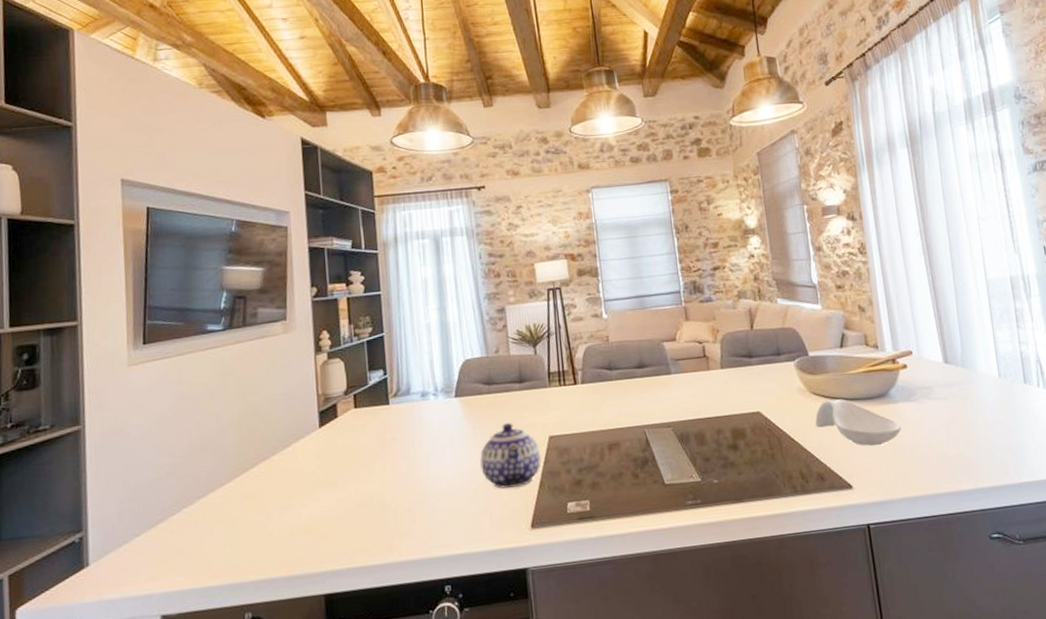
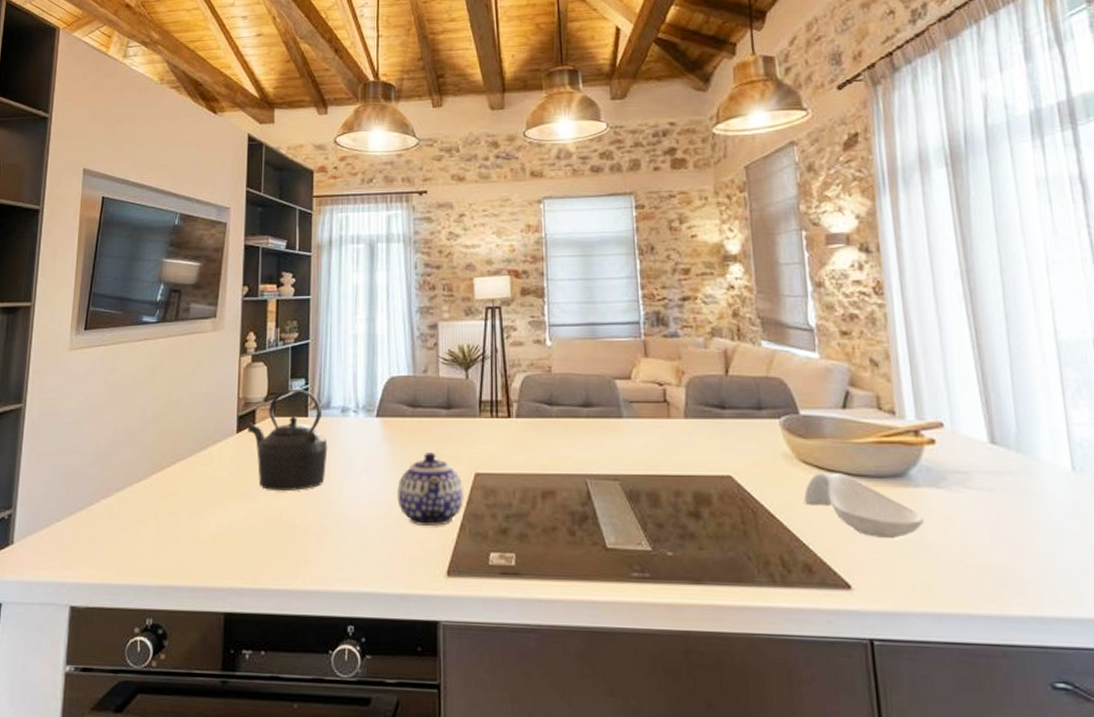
kettle: none [329,379,412,477] -> present [247,388,328,491]

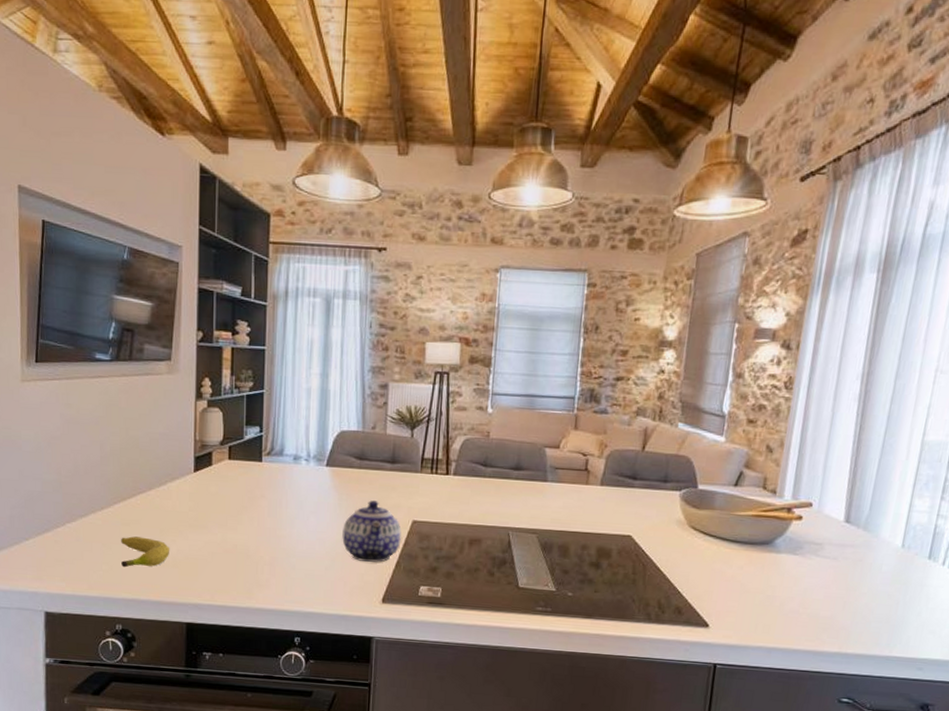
fruit: none [156,510,208,548] -> present [121,536,169,568]
kettle: present [247,388,328,491] -> none [204,435,280,526]
spoon rest: present [804,473,924,538] -> none [686,537,778,591]

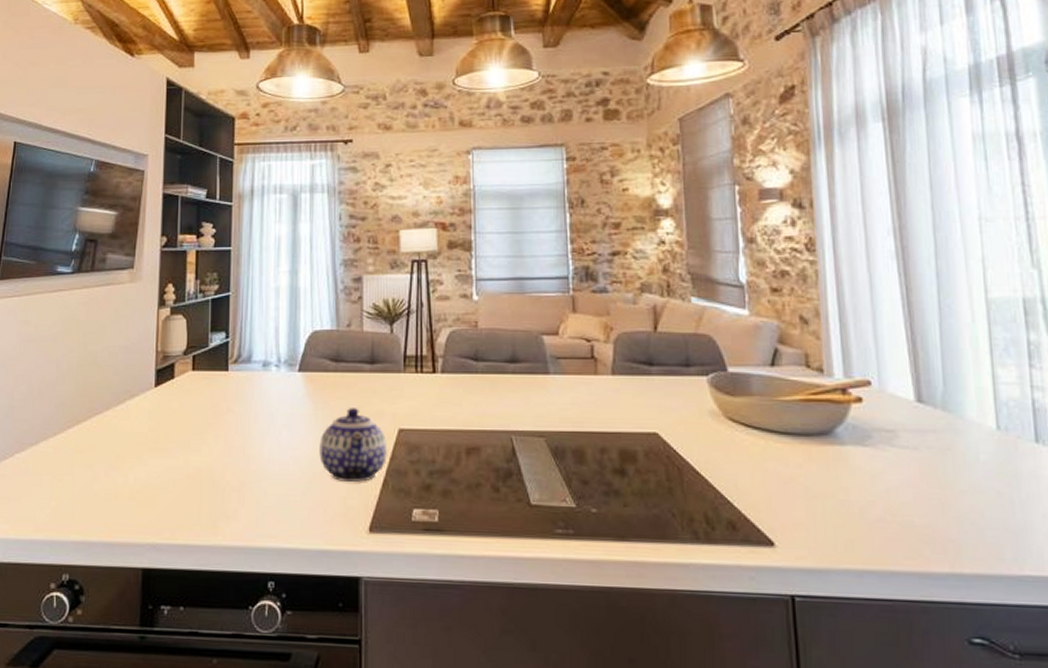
fruit: present [121,536,169,568] -> none [72,465,126,503]

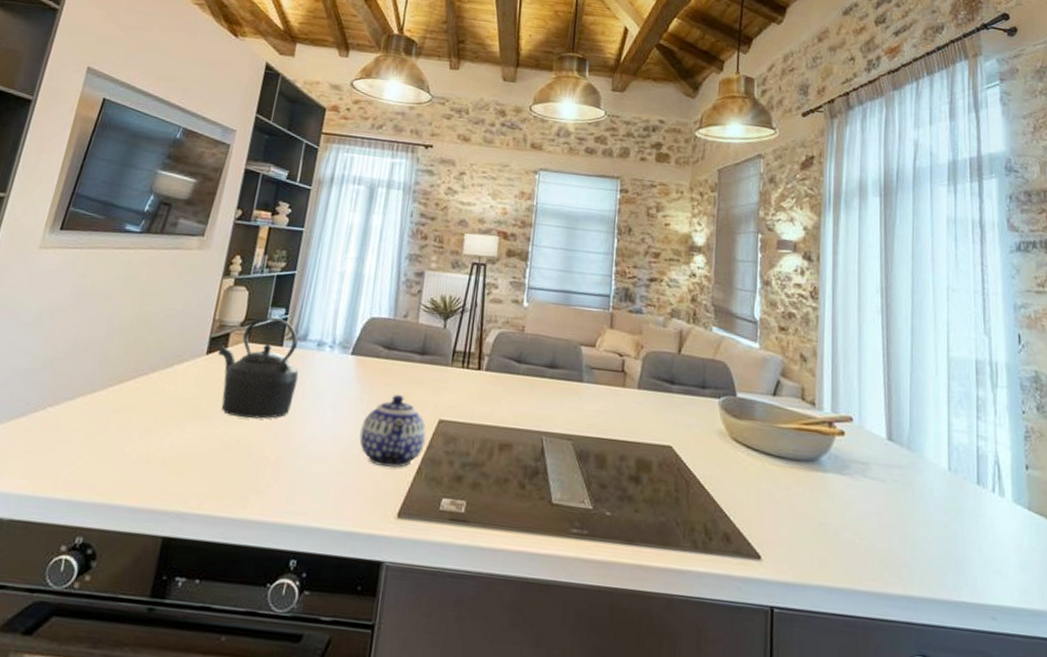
kettle: none [165,342,249,446] -> present [218,316,299,419]

